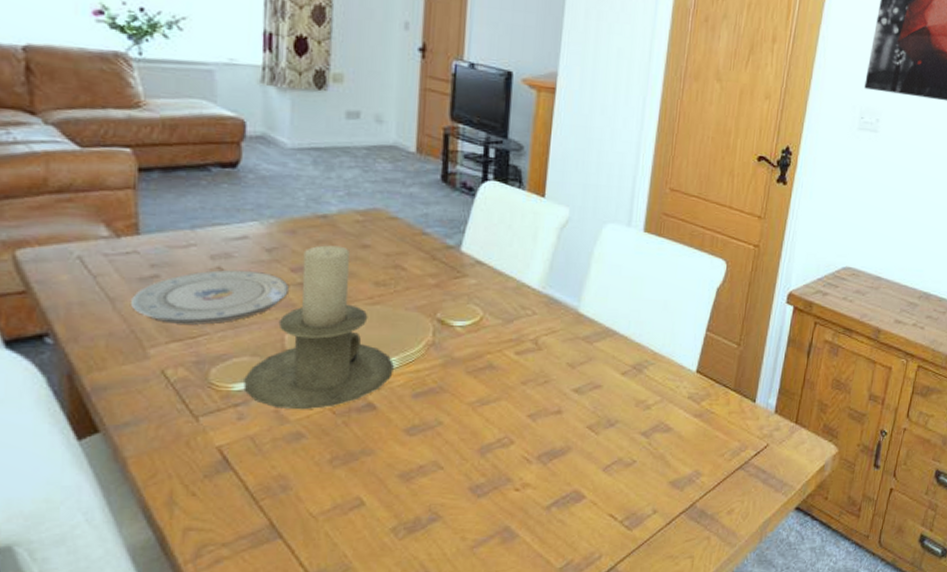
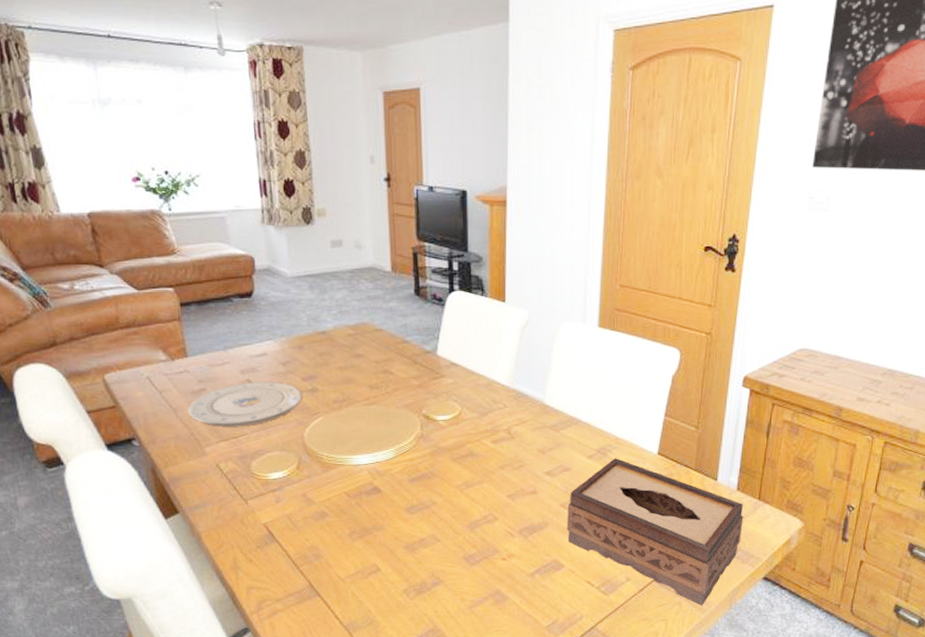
candle holder: present [243,245,394,410] -> none [277,357,392,494]
tissue box: none [592,375,780,540] -> present [567,458,744,606]

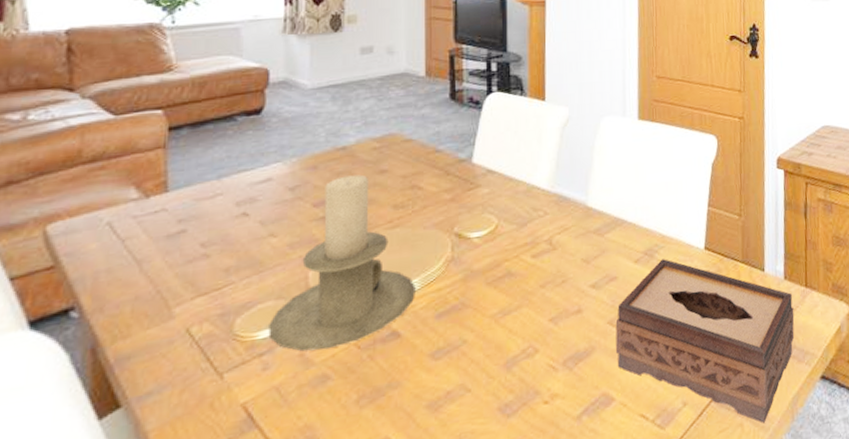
plate: present [188,381,302,427] -> none [158,211,311,278]
candle holder: none [277,357,392,494] -> present [268,174,415,352]

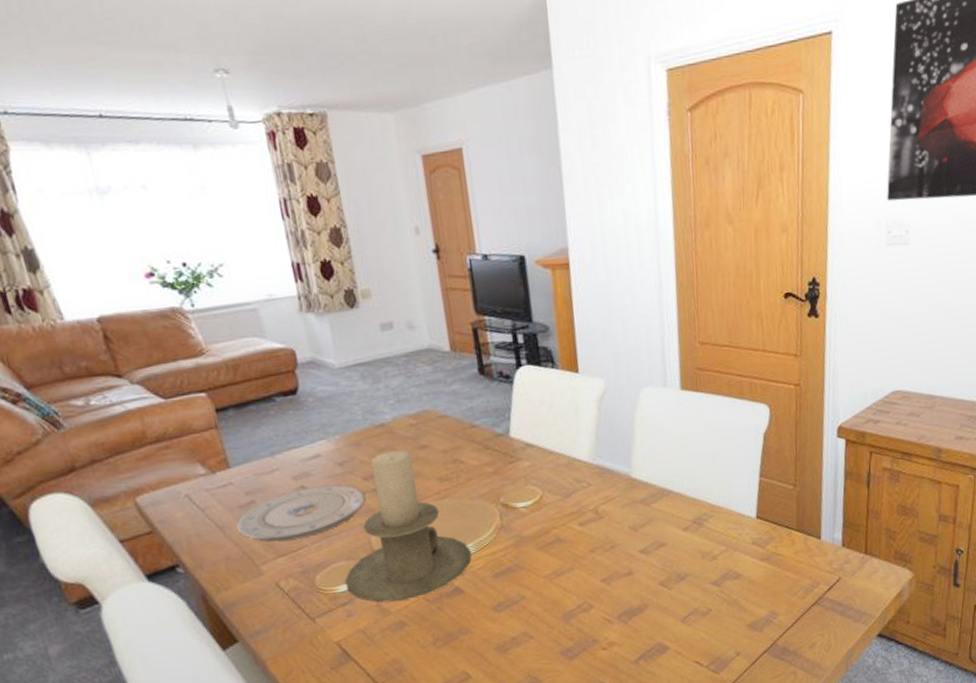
plate: none [158,211,311,278] -> present [237,484,366,542]
tissue box: present [615,259,795,424] -> none [666,527,852,672]

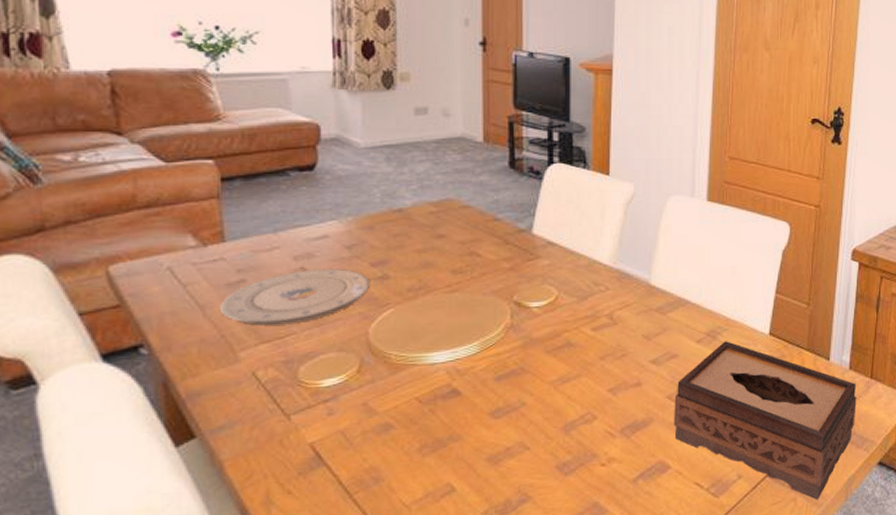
candle holder: present [345,450,472,603] -> none [332,238,475,401]
tissue box: none [666,527,852,672] -> present [674,341,857,500]

